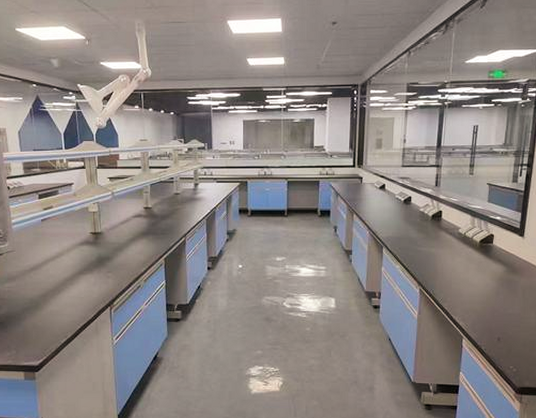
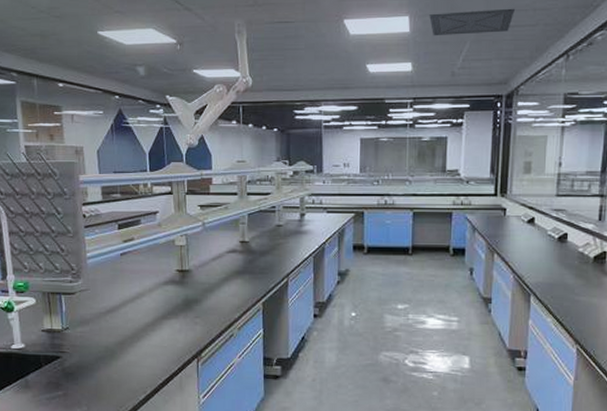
ceiling vent: none [298,13,367,36] -> present [429,8,515,36]

